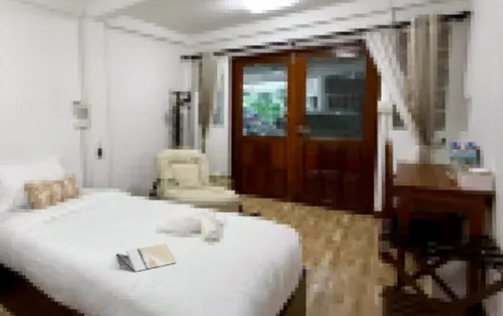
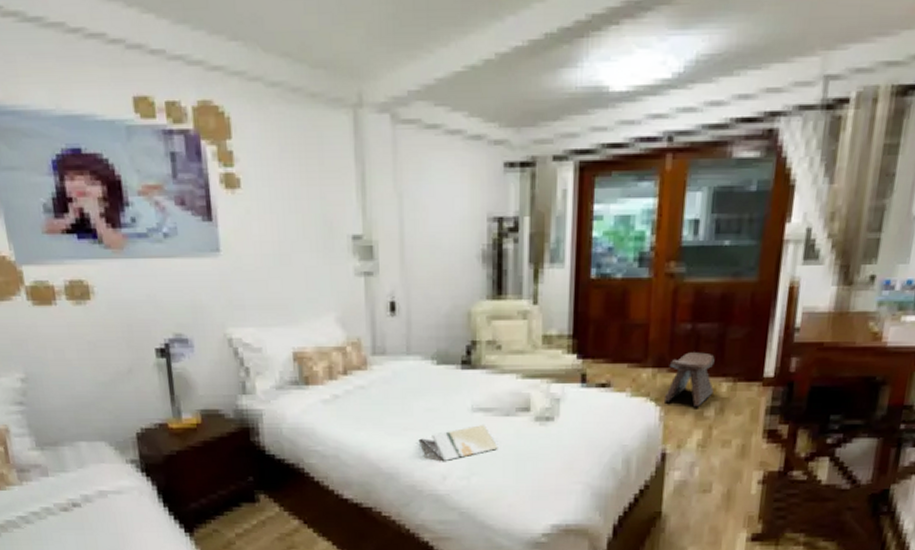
stool: none [301,191,338,233] -> present [663,352,715,406]

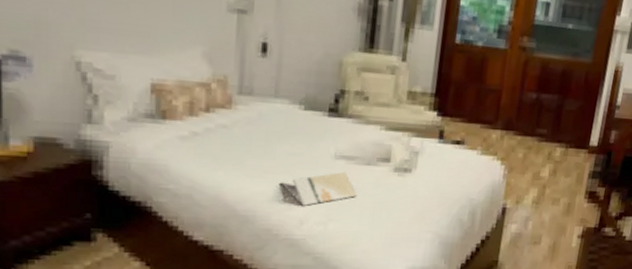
stool: present [663,352,715,406] -> none [508,119,553,167]

